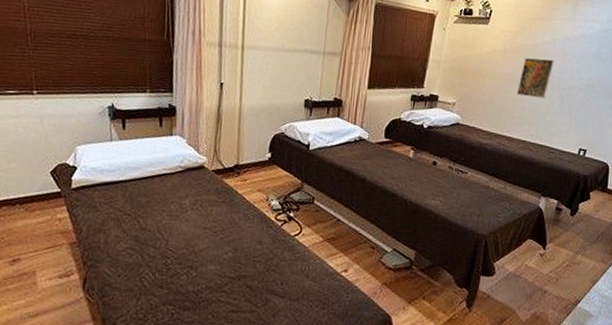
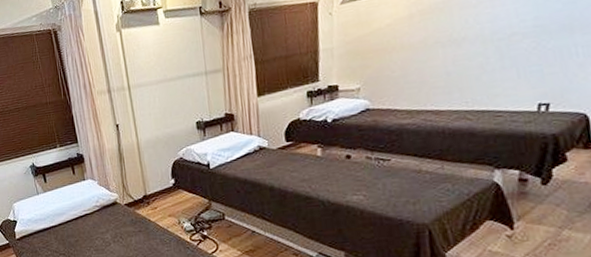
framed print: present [516,58,554,99] -> none [435,9,480,61]

